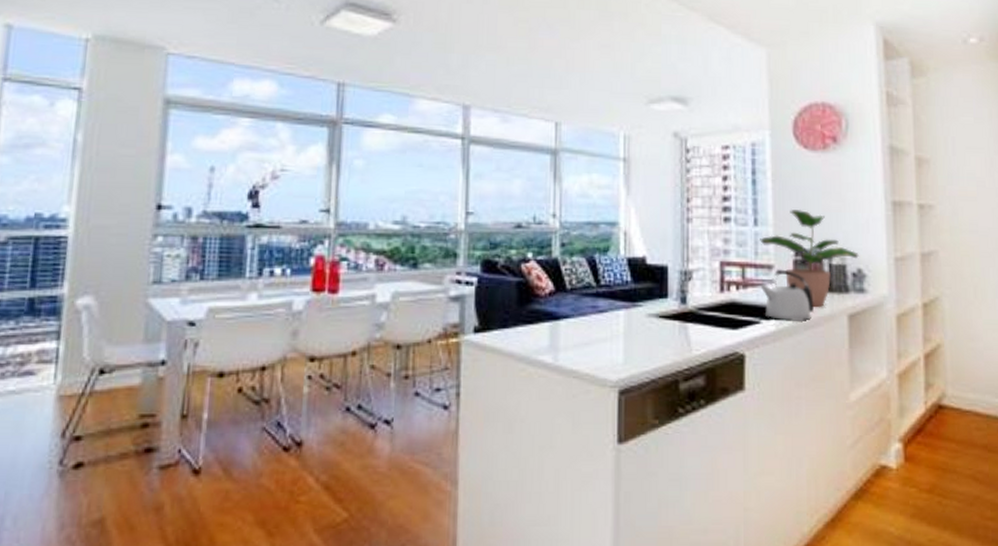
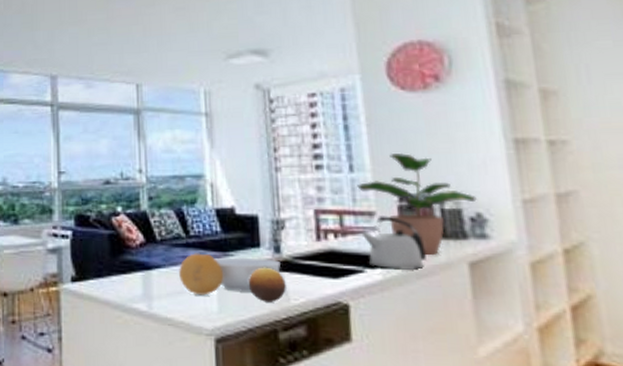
fruit: none [587,303,631,347] -> present [179,253,224,296]
bowl: none [624,308,685,342] -> present [215,257,281,291]
fruit: none [654,317,689,353] -> present [248,267,286,302]

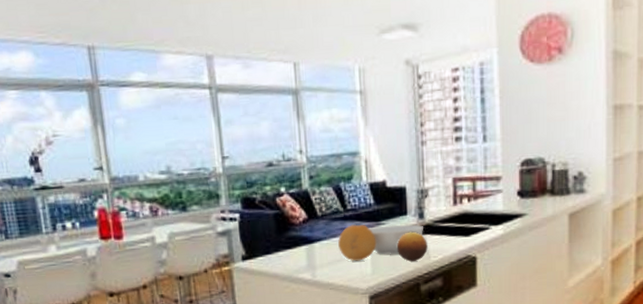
potted plant: present [357,153,477,256] -> none [489,123,580,211]
kettle: present [361,216,426,271] -> none [489,179,538,225]

